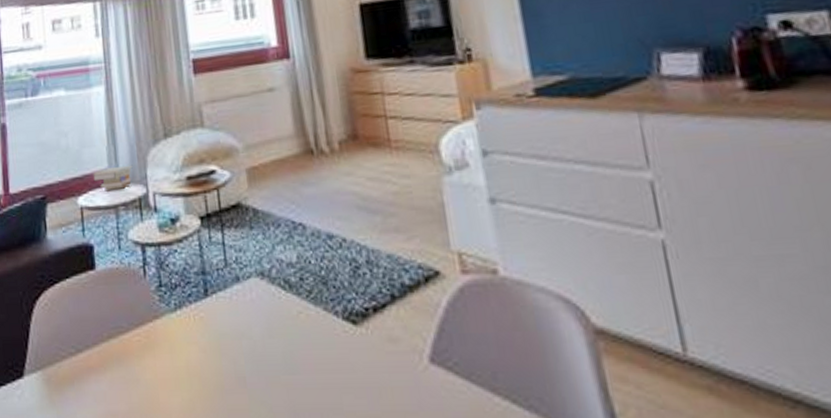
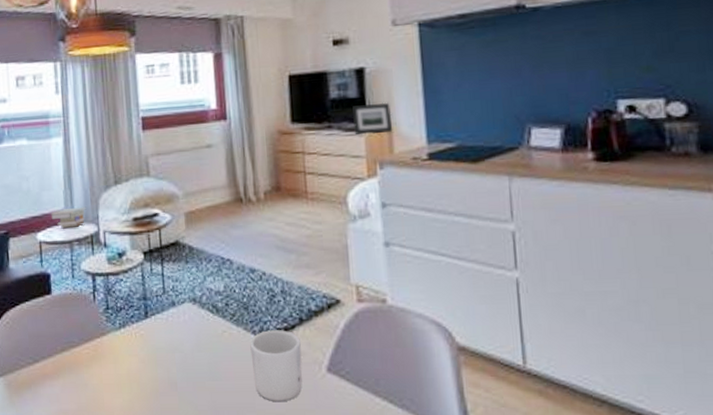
mug: none [332,310,400,401] -> present [250,330,303,401]
picture frame: none [437,30,489,70] -> present [352,102,393,135]

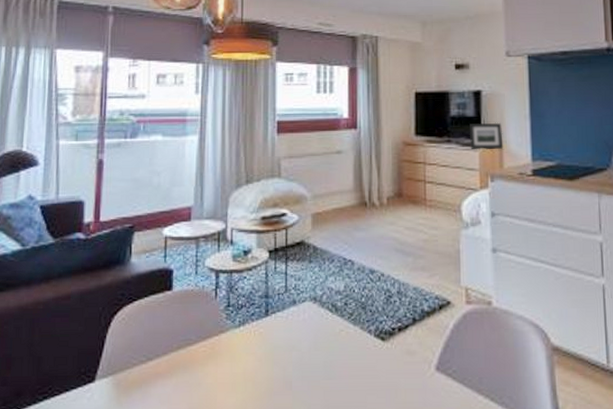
books: present [51,207,86,229] -> none [179,204,216,225]
mug: present [250,330,303,401] -> none [365,329,413,400]

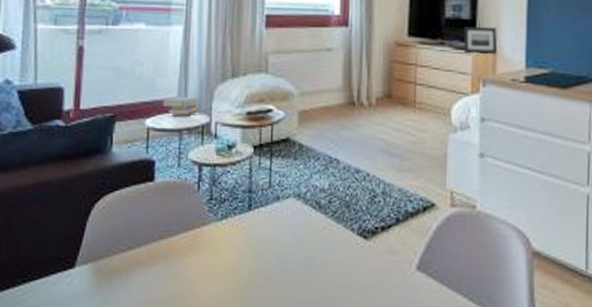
books: none [179,204,216,225] -> present [162,96,200,117]

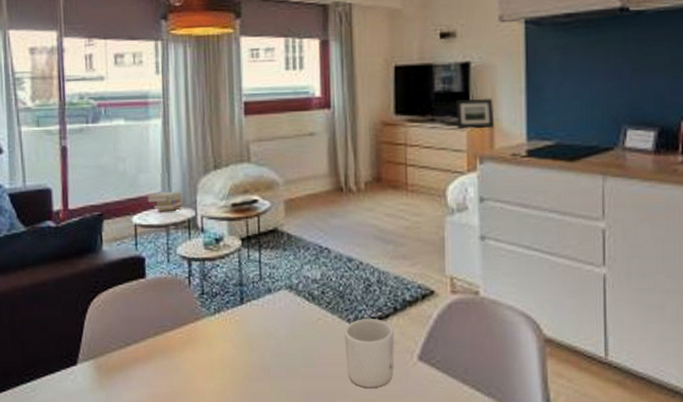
mug: none [347,228,395,296] -> present [344,319,395,388]

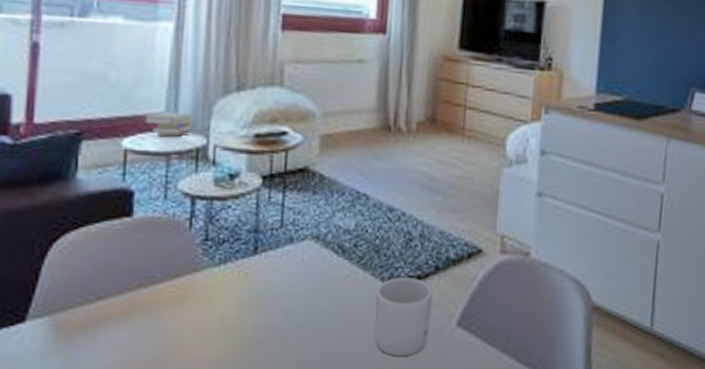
picture frame: present [455,98,495,130] -> none [524,41,566,77]

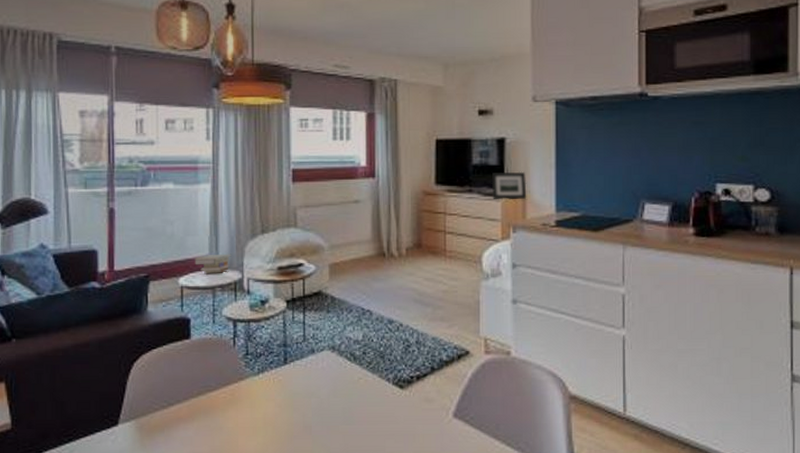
mug: present [374,277,433,356] -> none [384,378,431,444]
picture frame: none [524,41,566,77] -> present [491,171,527,200]

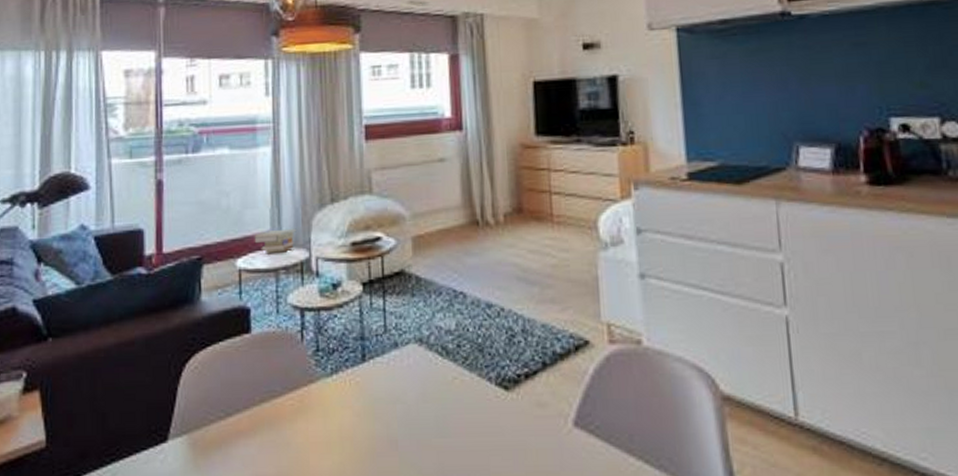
picture frame: present [491,171,527,200] -> none [604,114,649,151]

